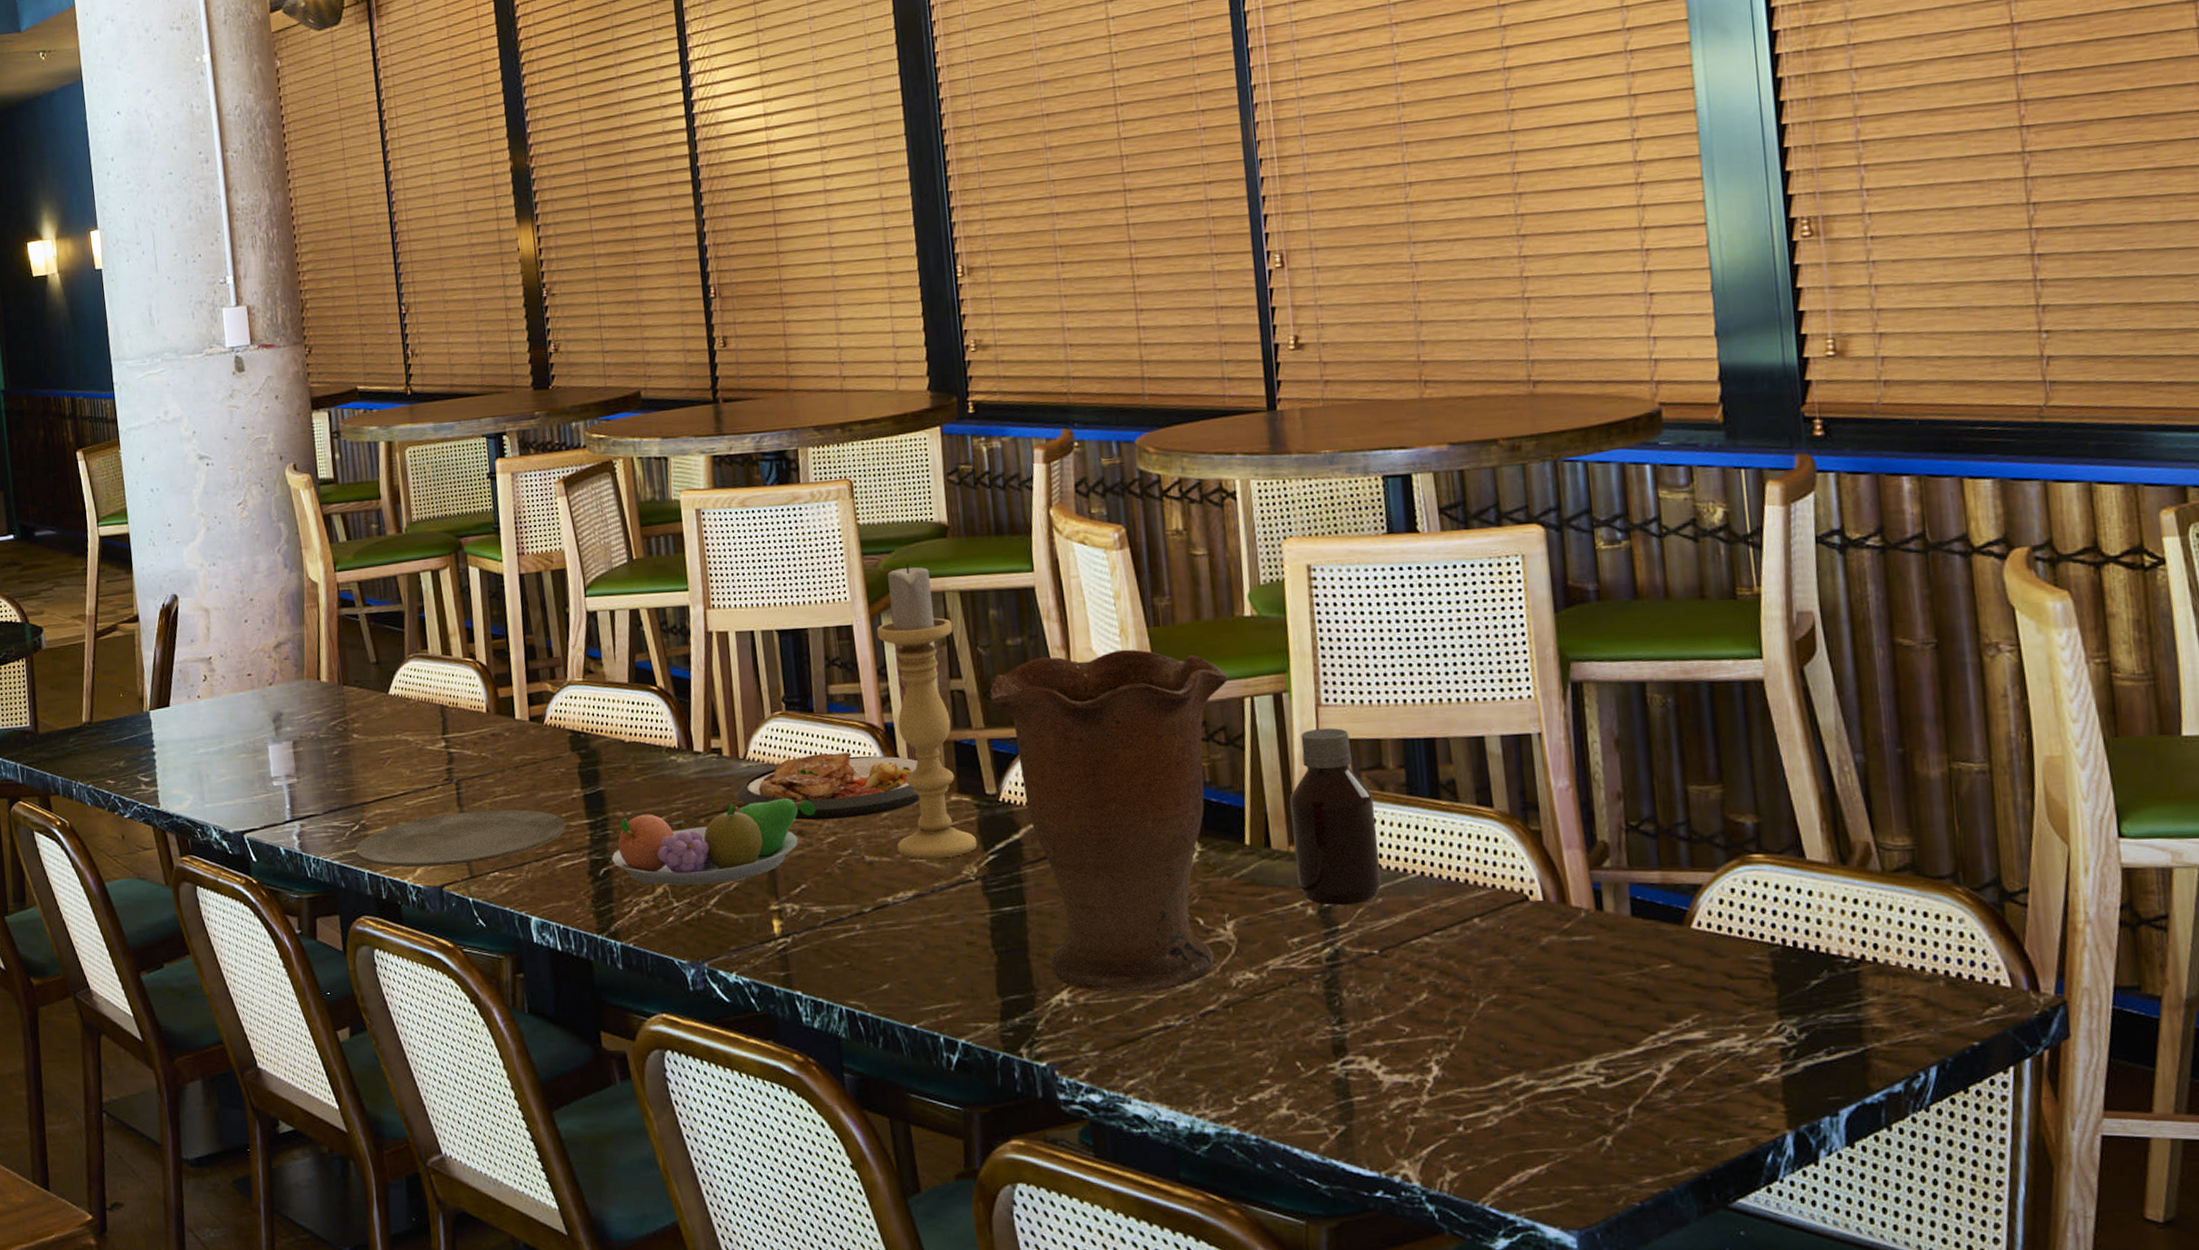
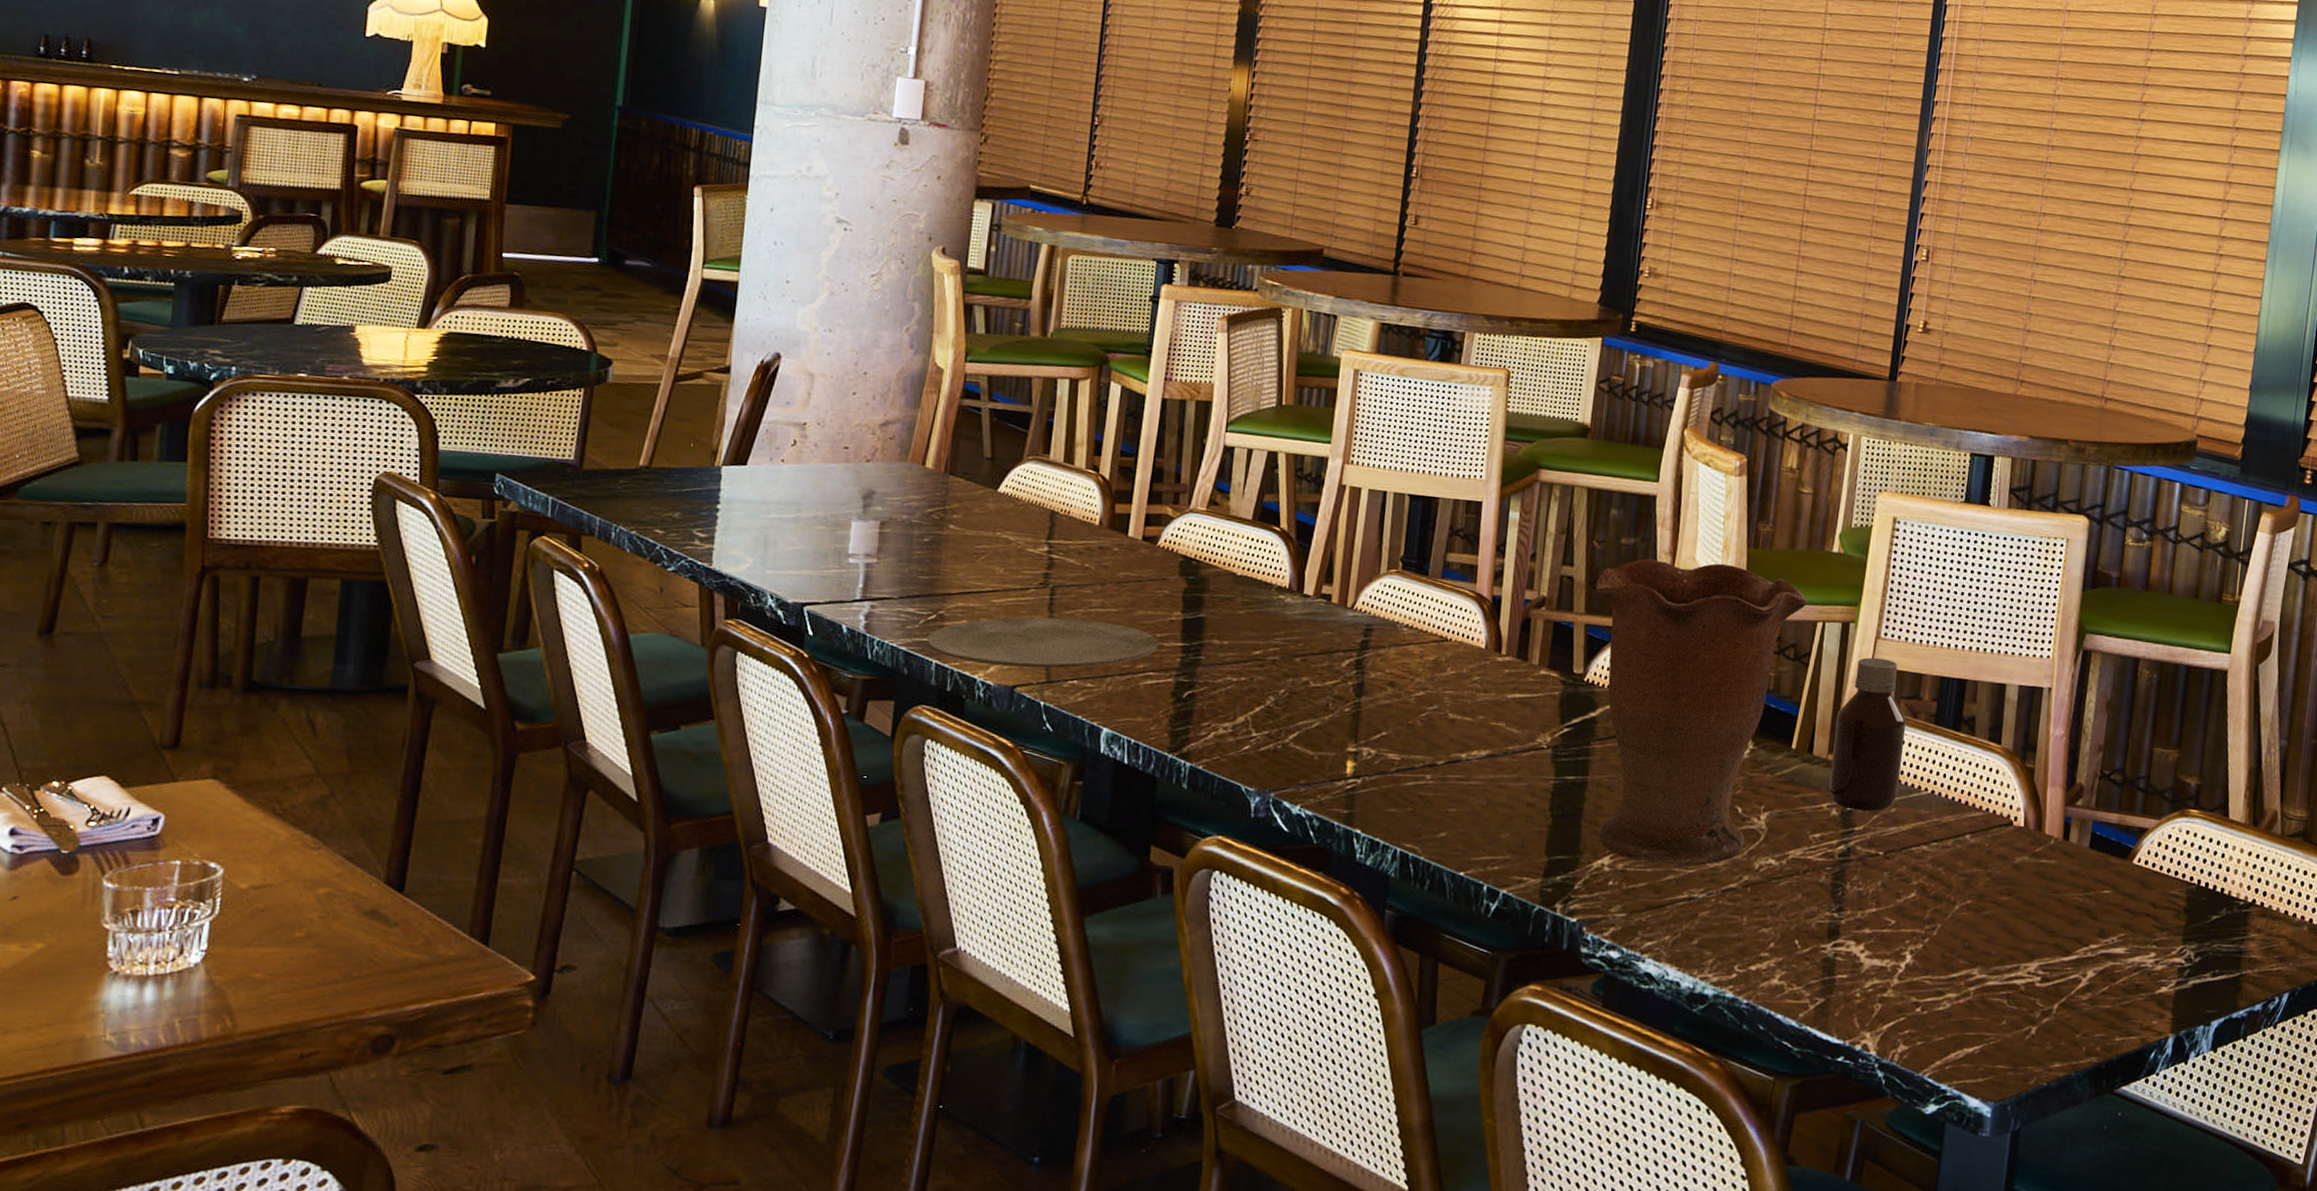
fruit bowl: present [612,797,816,886] -> none [1198,645,1411,720]
plate: present [736,752,920,820] -> none [1337,613,1518,677]
candle holder: present [877,563,978,860] -> none [1480,454,1575,725]

